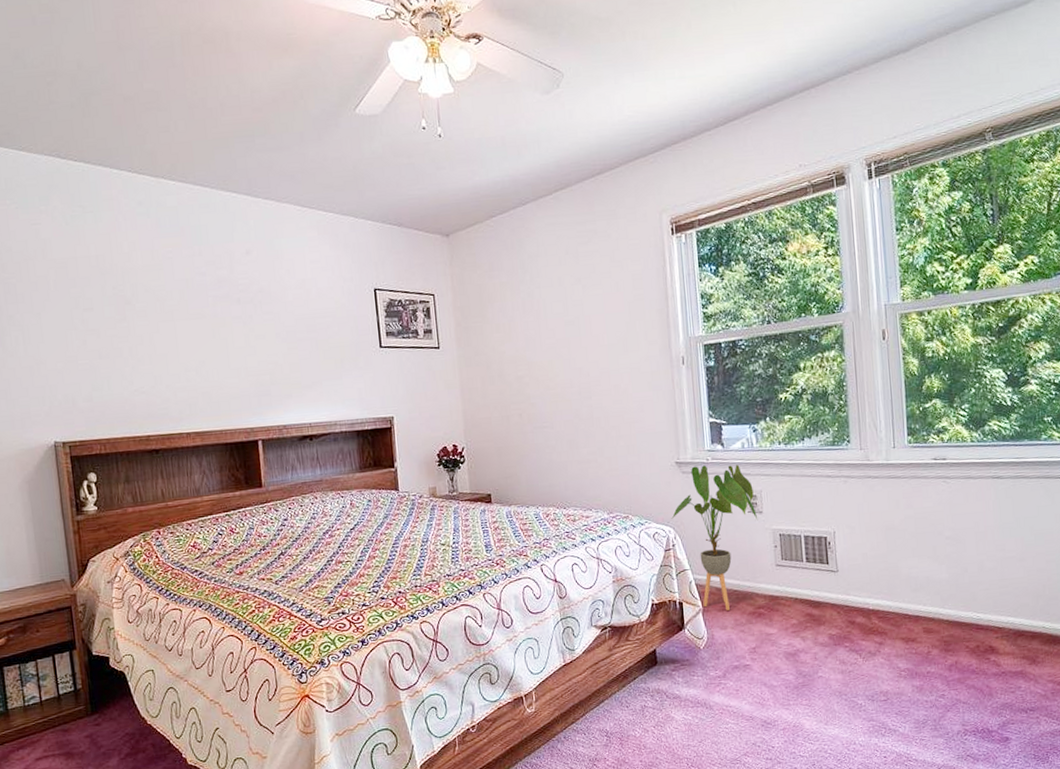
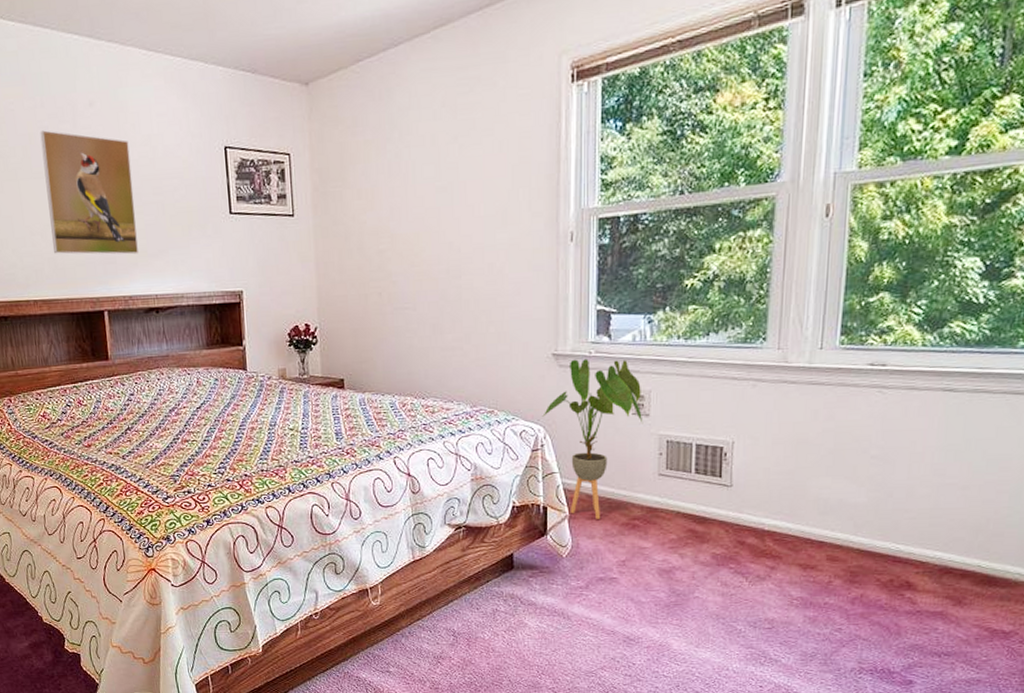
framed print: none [197,276,293,389] -> present [40,130,138,255]

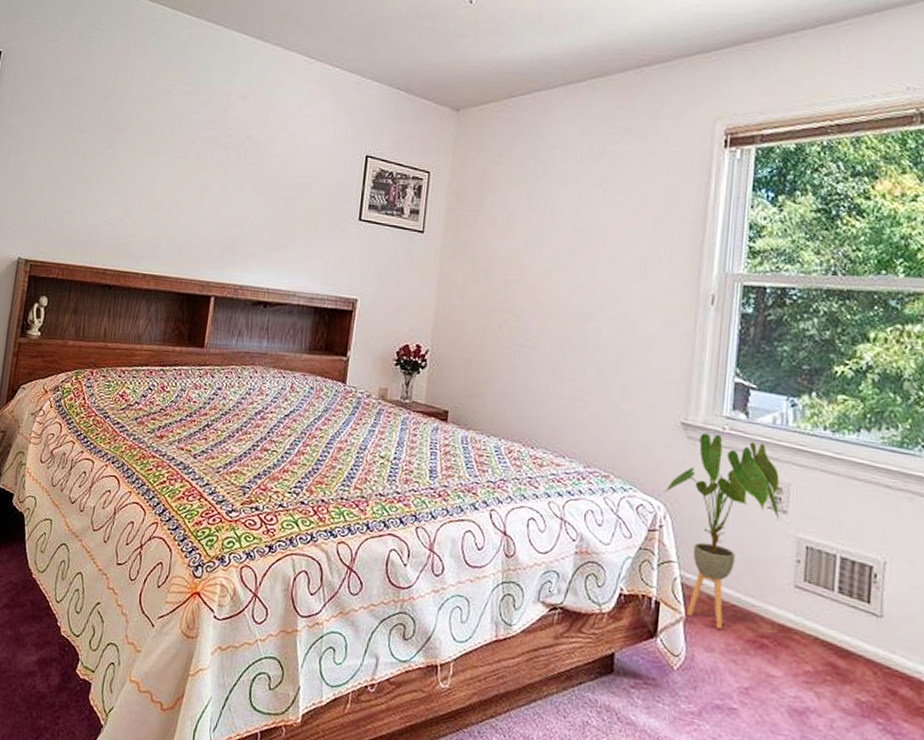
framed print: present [40,130,138,255] -> none [175,114,273,245]

